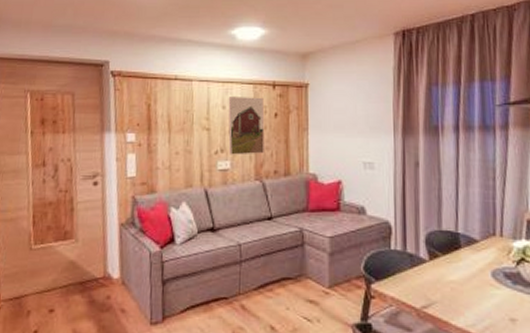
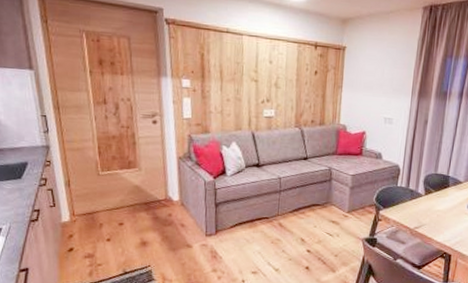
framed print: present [228,97,265,155] -> none [274,53,306,106]

